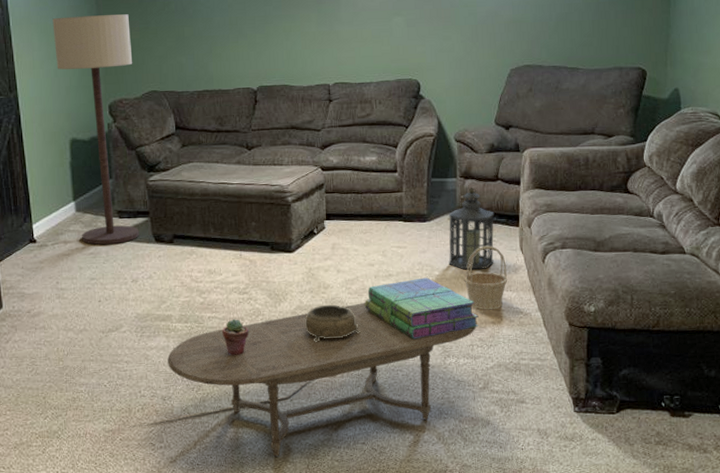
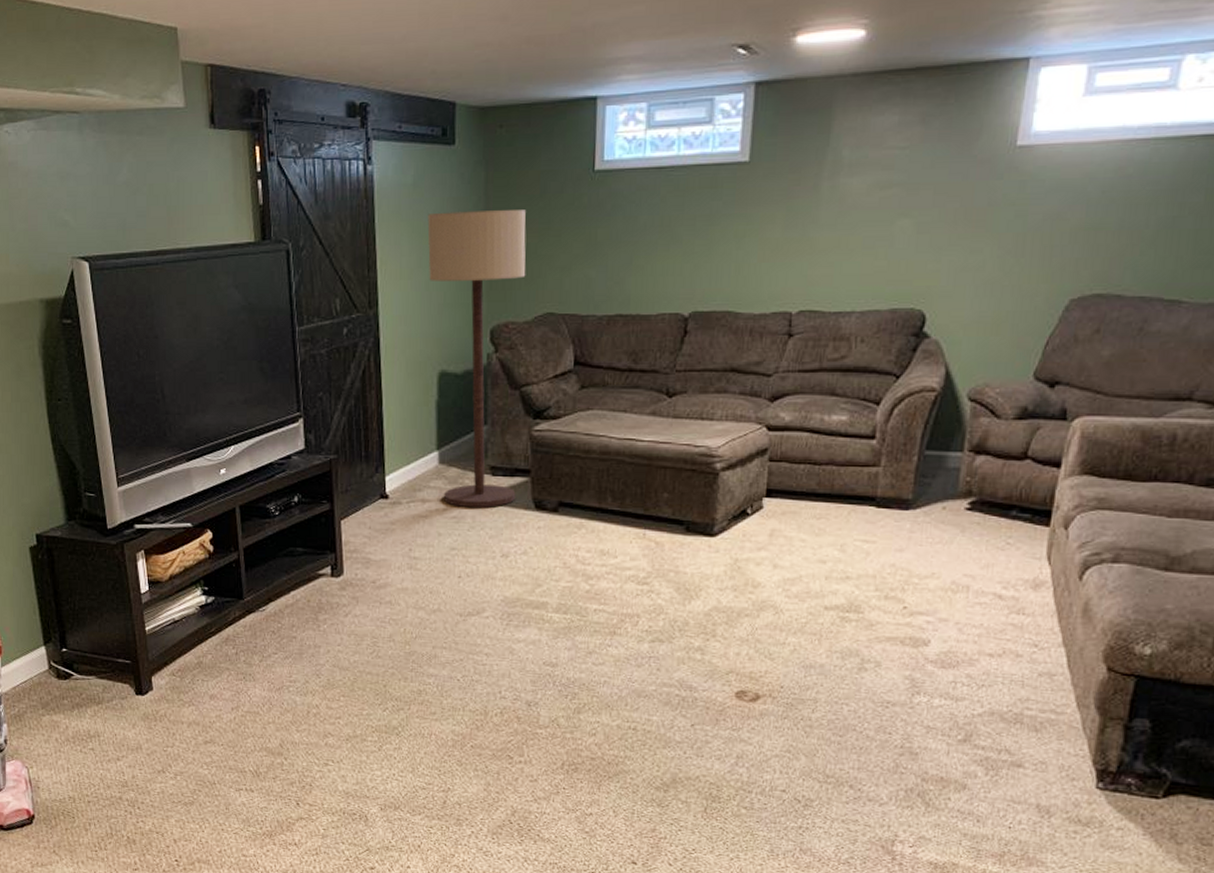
coffee table: present [167,303,477,457] -> none [537,610,966,793]
potted succulent: present [222,319,249,356] -> none [611,615,645,662]
decorative bowl: present [305,304,360,342] -> none [721,608,797,656]
stack of books: present [365,277,479,340] -> none [806,585,970,666]
lantern: present [448,186,495,270] -> none [935,465,1015,581]
basket: present [464,245,508,310] -> none [954,549,1022,638]

